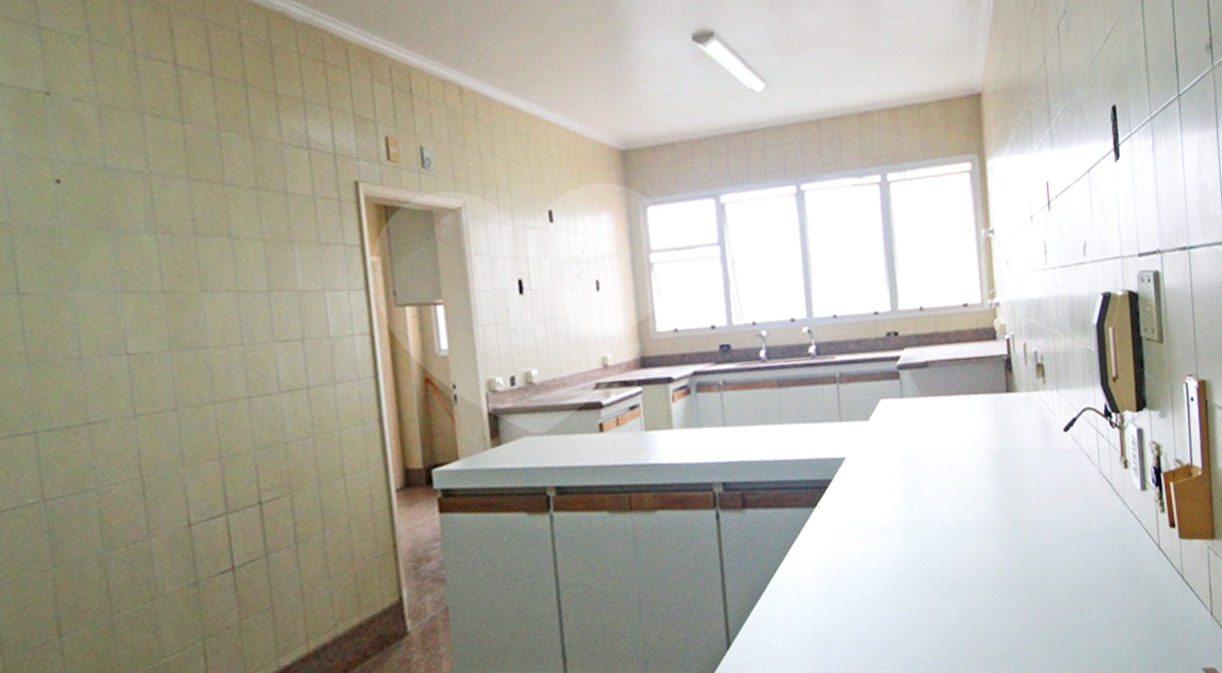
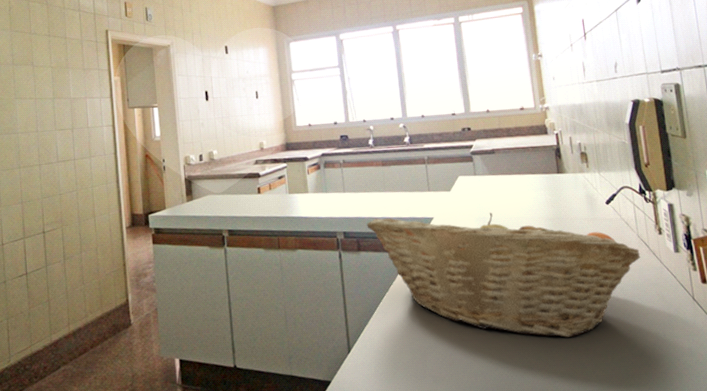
fruit basket: none [755,448,1102,608] -> present [366,212,641,337]

